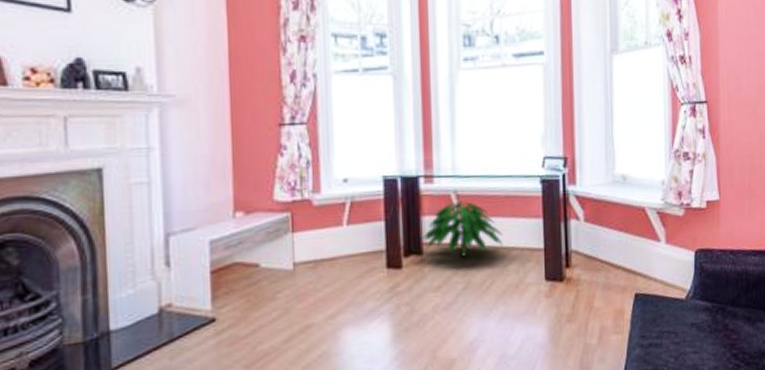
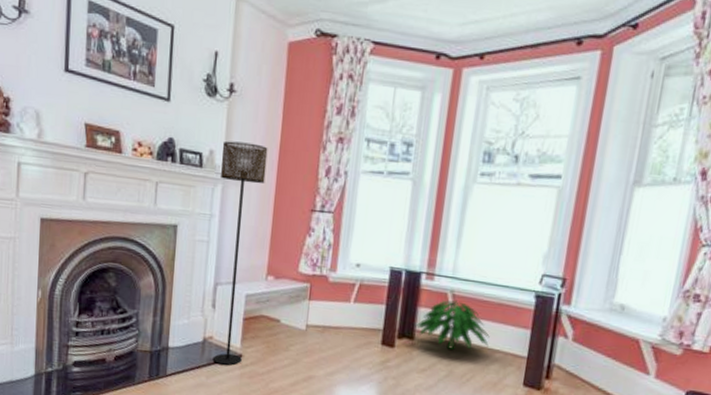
floor lamp: none [152,53,216,338] -> present [213,141,268,366]

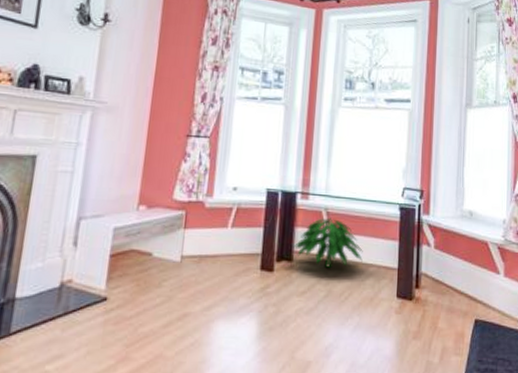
floor lamp: present [213,141,268,366] -> none [72,68,143,312]

